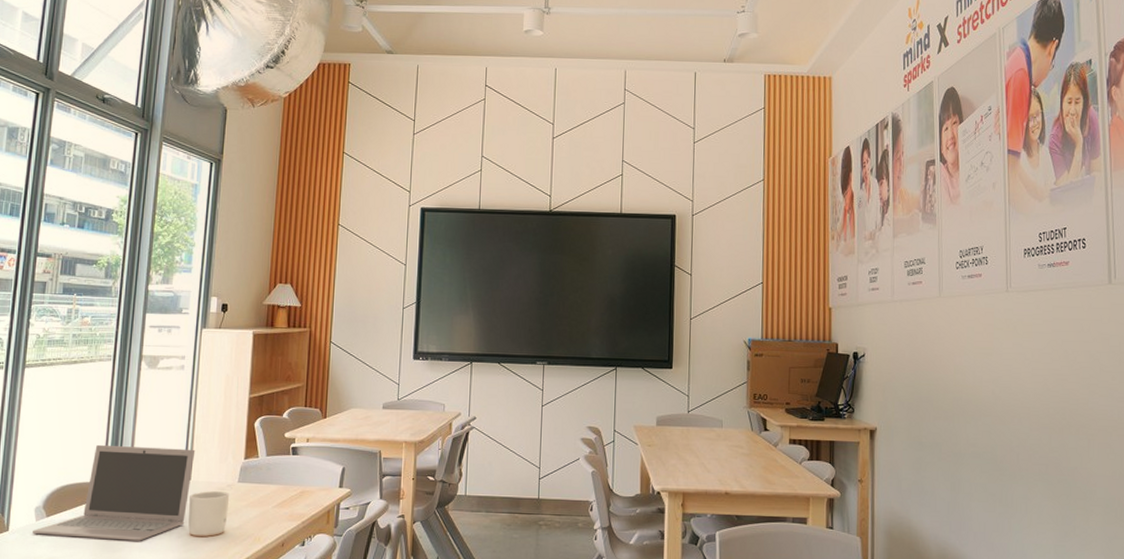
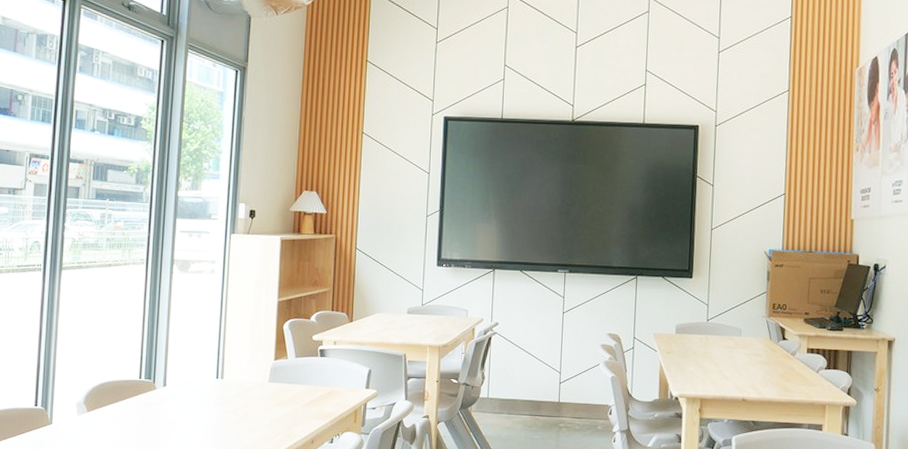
laptop: present [33,444,195,541] -> none [75,344,227,436]
mug: present [188,490,230,537] -> none [222,389,261,433]

